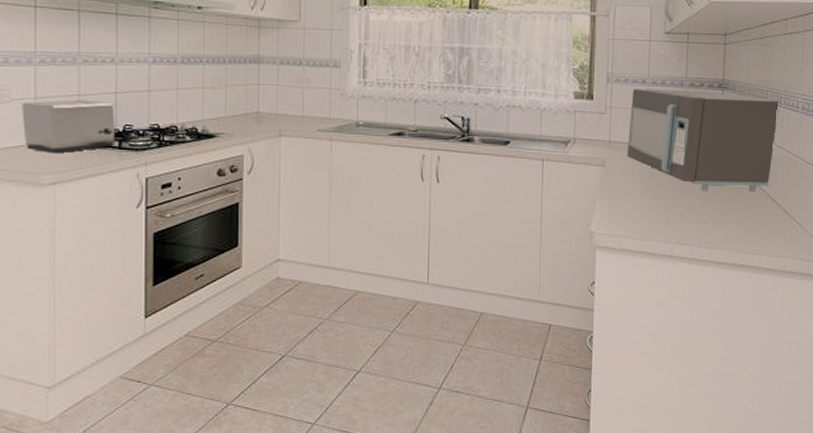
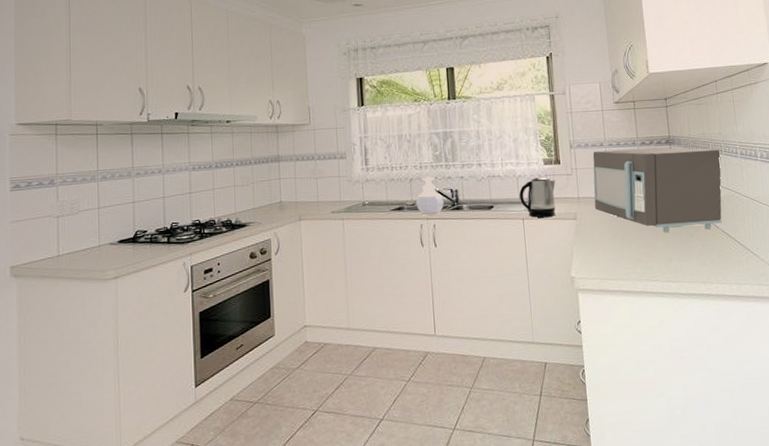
toaster: present [21,99,116,154] -> none [88,205,165,253]
soap dispenser: none [419,99,453,145] -> present [416,176,444,216]
kettle: none [540,113,585,160] -> present [518,177,556,218]

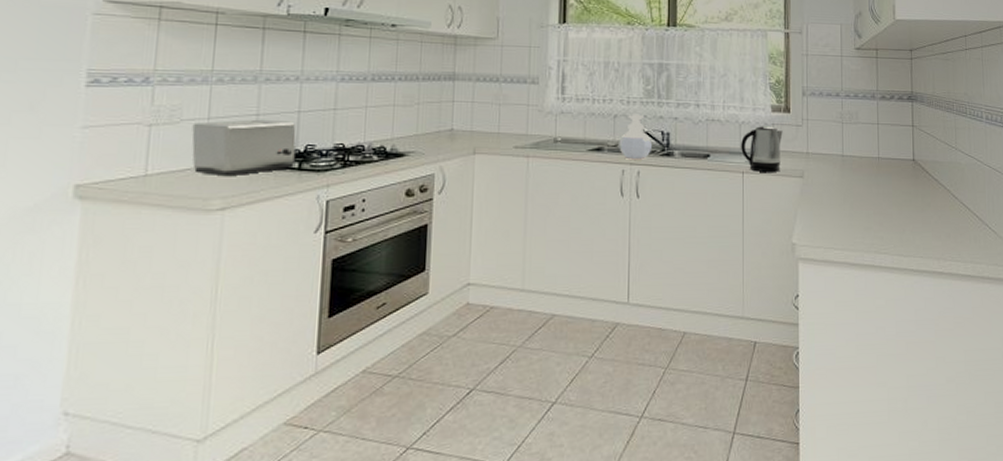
toaster: none [88,205,165,253] -> present [192,119,296,177]
microwave: present [592,147,723,233] -> none [825,101,965,200]

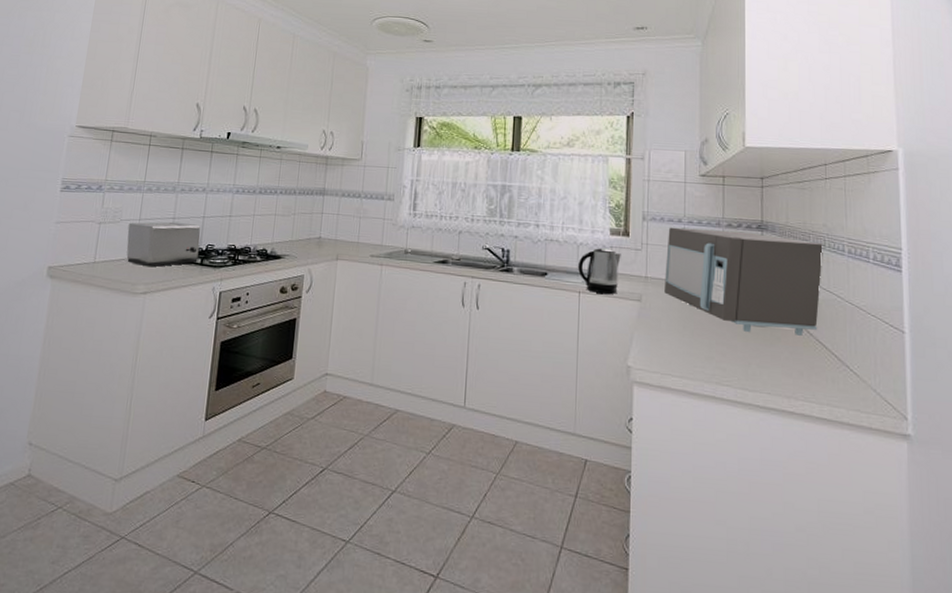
soap dispenser: present [619,114,653,160] -> none [462,231,493,274]
microwave: none [825,101,965,200] -> present [664,227,823,336]

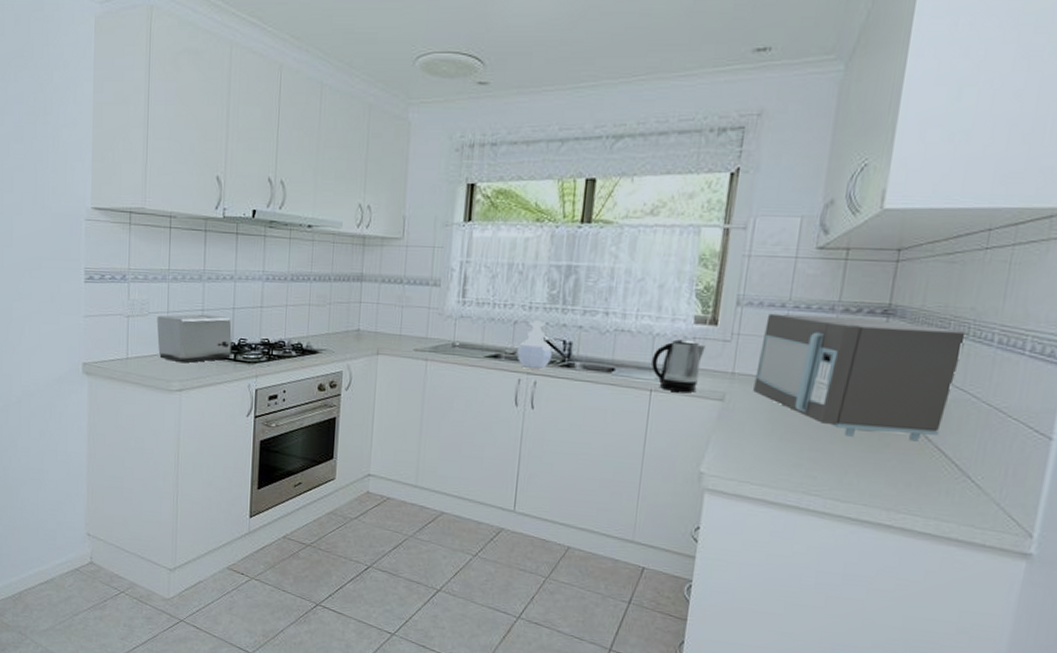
soap dispenser: none [462,231,493,274] -> present [516,320,553,370]

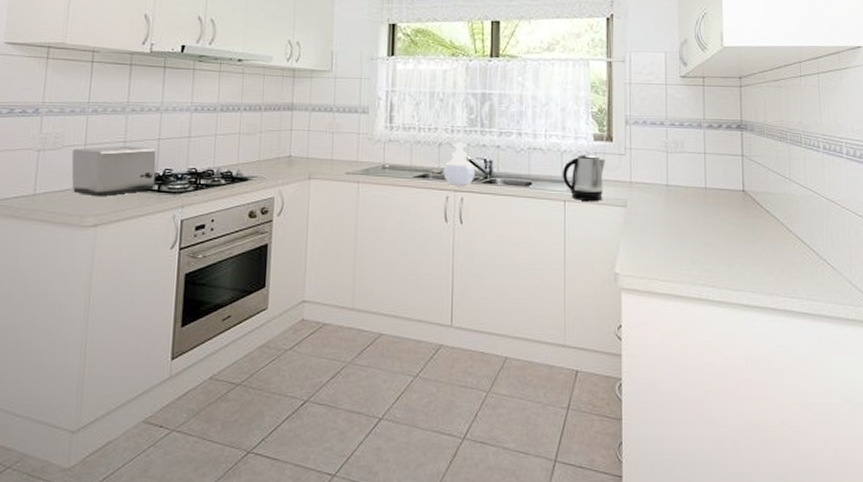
microwave: present [753,313,966,442] -> none [649,130,800,233]

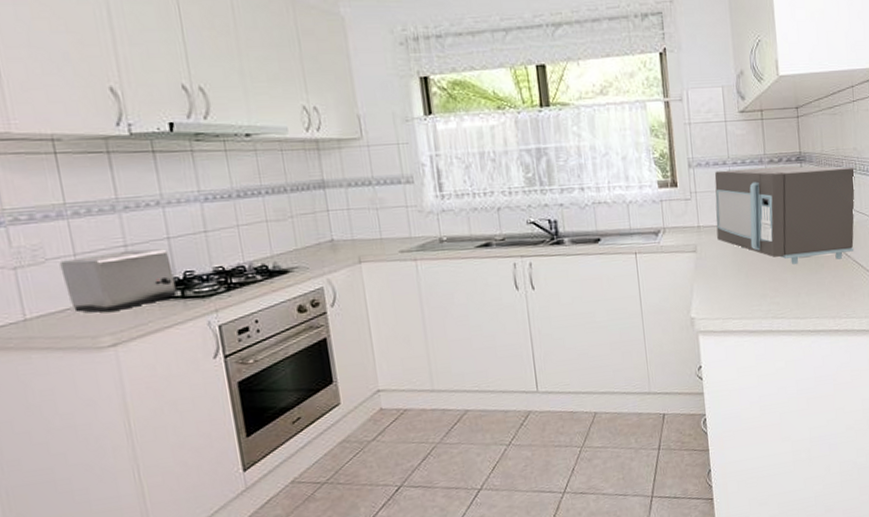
soap dispenser: present [443,142,476,187] -> none [506,204,541,253]
kettle: present [562,155,605,201] -> none [630,203,673,251]
microwave: none [649,130,800,233] -> present [714,165,855,264]

